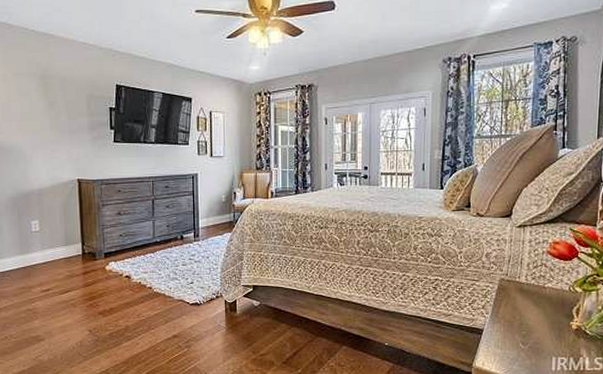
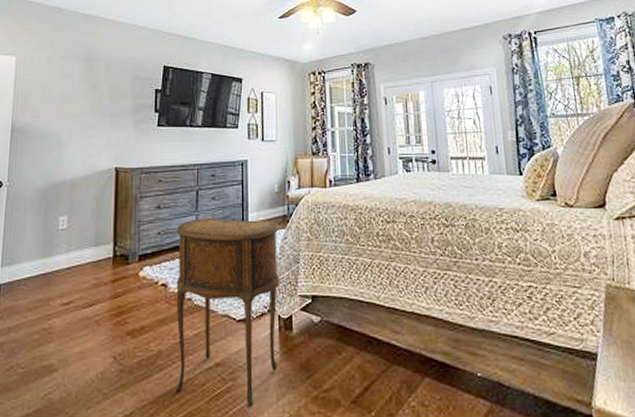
side table: none [135,223,227,367] -> present [175,218,280,408]

